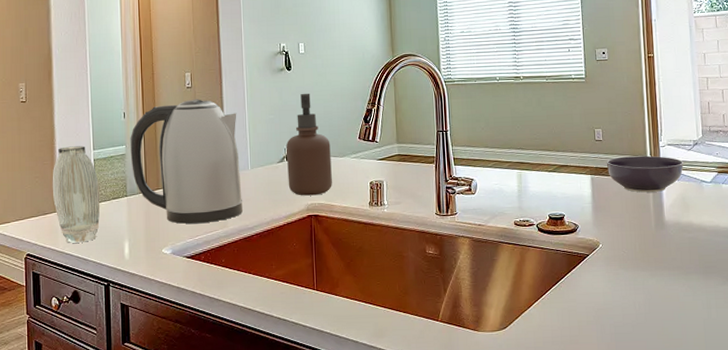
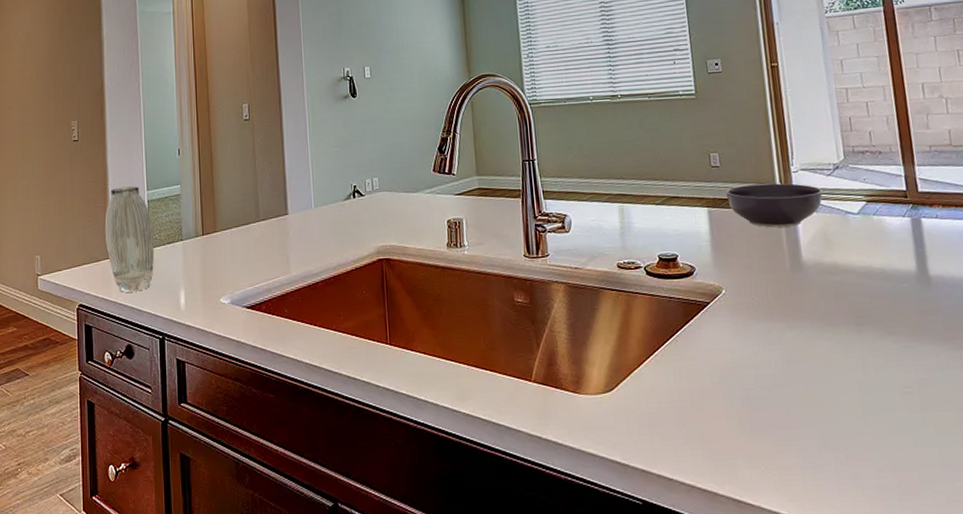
kettle: present [130,99,243,224] -> none [185,132,307,270]
soap dispenser: present [285,93,332,196] -> none [352,121,405,237]

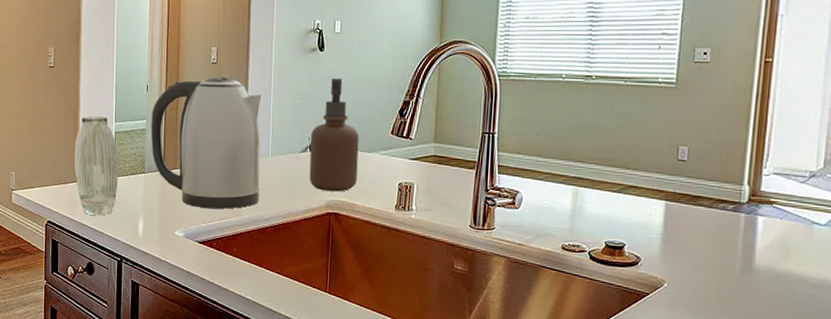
kettle: none [185,132,307,270] -> present [150,76,262,209]
soap dispenser: none [352,121,405,237] -> present [309,77,359,192]
bowl: present [725,183,824,228] -> none [687,182,793,230]

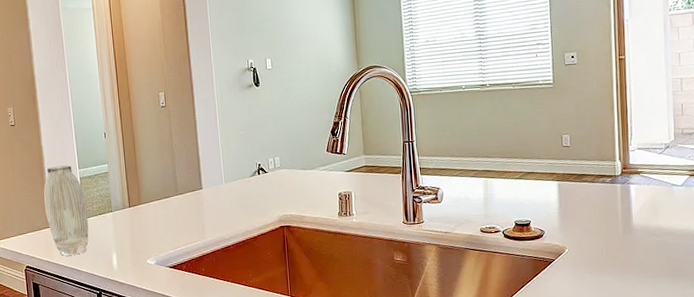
kettle: present [150,76,262,209] -> none [111,117,219,236]
soap dispenser: present [309,77,359,192] -> none [257,108,303,208]

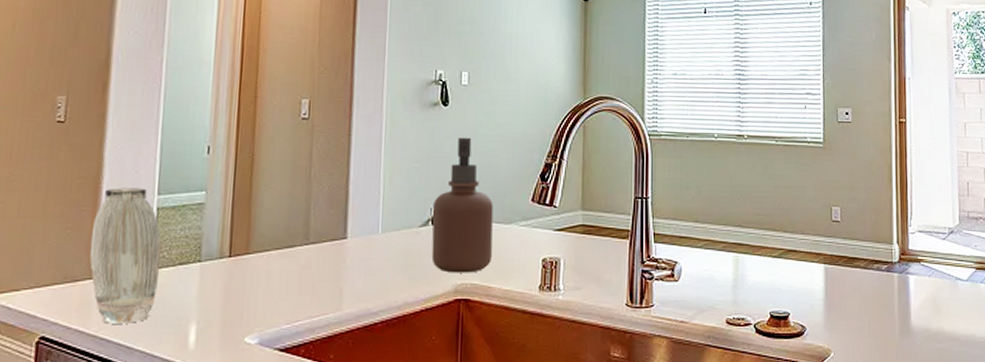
soap dispenser: none [257,108,303,208] -> present [431,137,494,273]

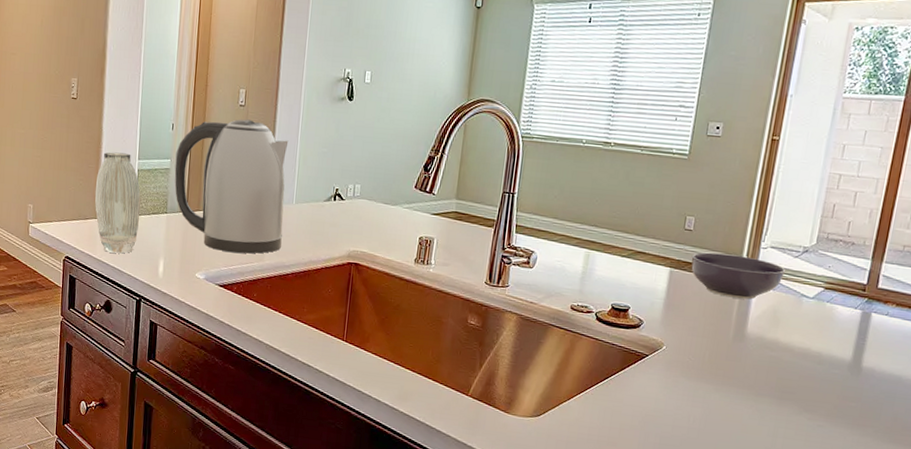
kettle: none [211,134,369,303] -> present [174,119,289,254]
soap dispenser: present [431,137,494,273] -> none [332,128,384,243]
bowl: none [843,243,937,289] -> present [691,252,786,300]

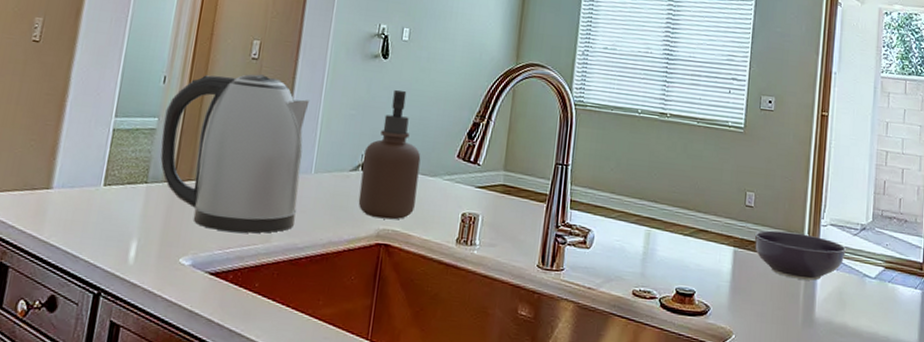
vase: present [94,152,141,254] -> none [48,107,114,234]
soap dispenser: none [332,128,384,243] -> present [358,89,421,220]

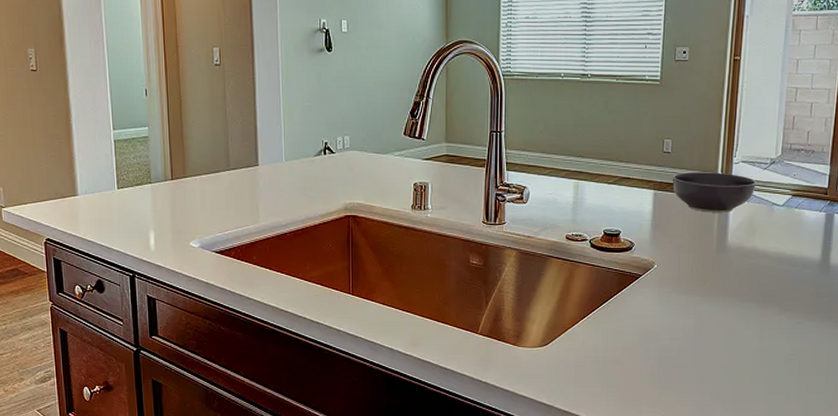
kettle: present [160,73,310,234] -> none [153,78,276,217]
soap dispenser: present [358,89,421,220] -> none [323,79,373,194]

